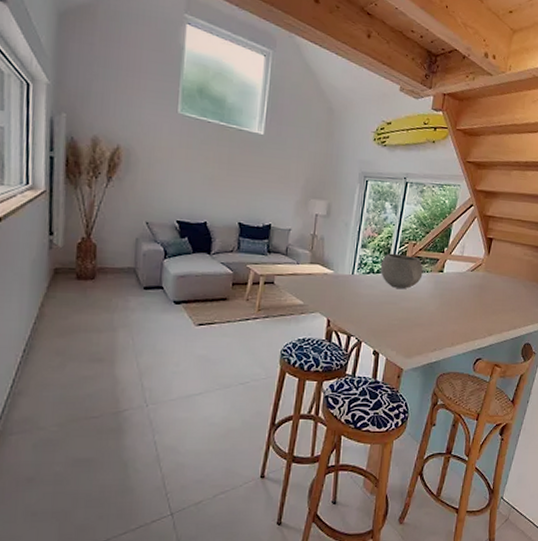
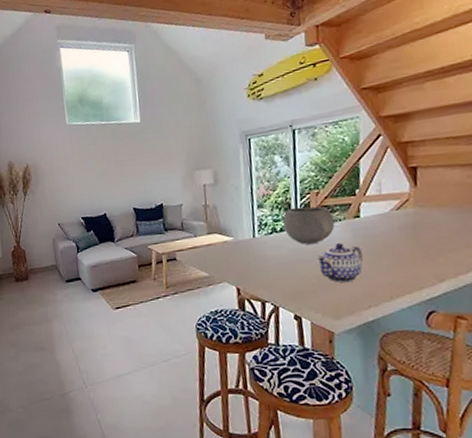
teapot: none [402,292,439,327] -> present [316,243,364,283]

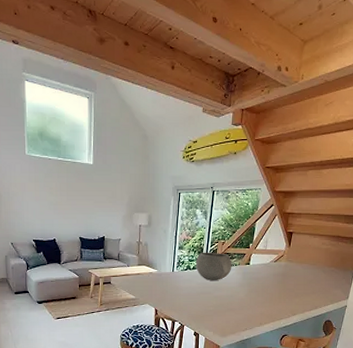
teapot: present [316,243,364,283] -> none [215,282,248,311]

